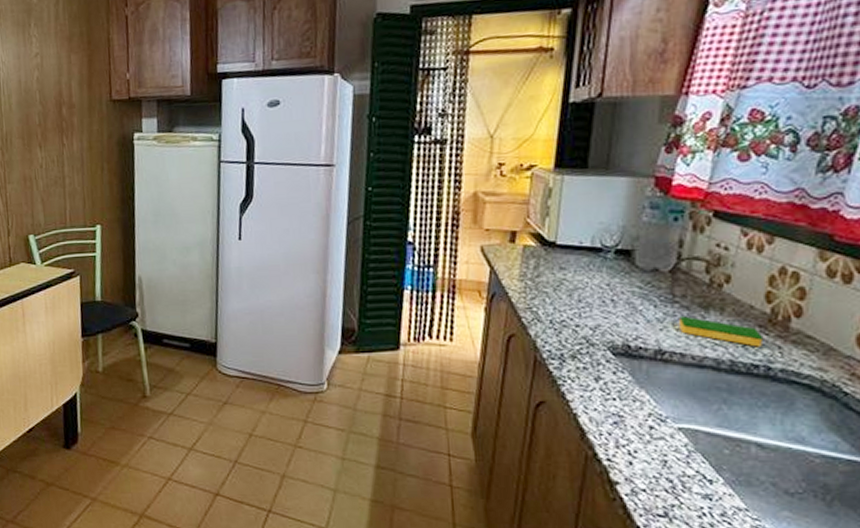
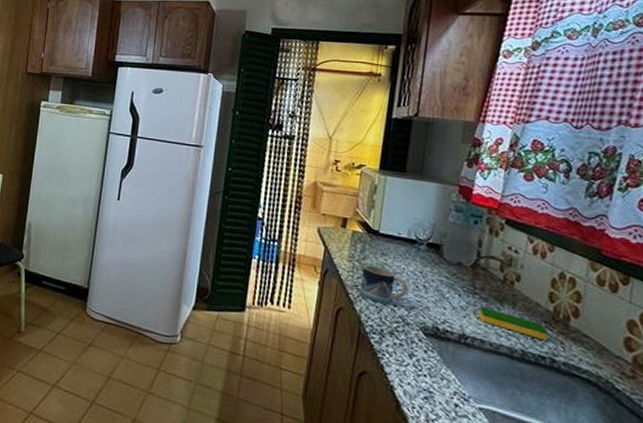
mug: none [534,282,593,325] -> present [359,265,409,304]

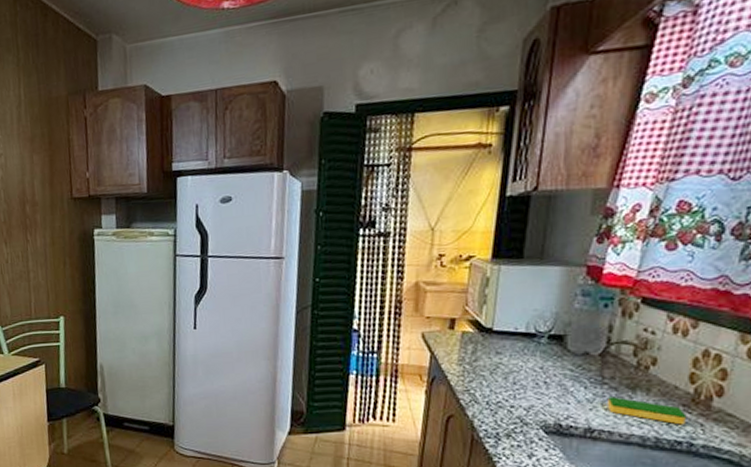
mug: present [359,265,409,304] -> none [471,366,527,406]

